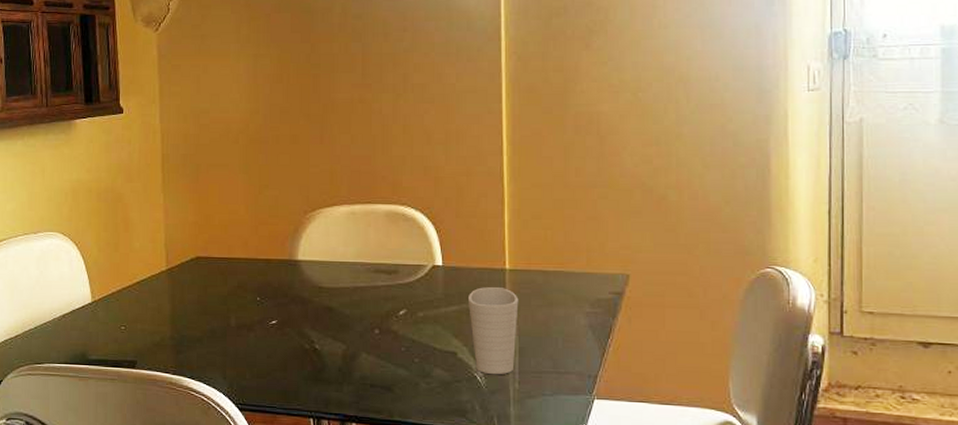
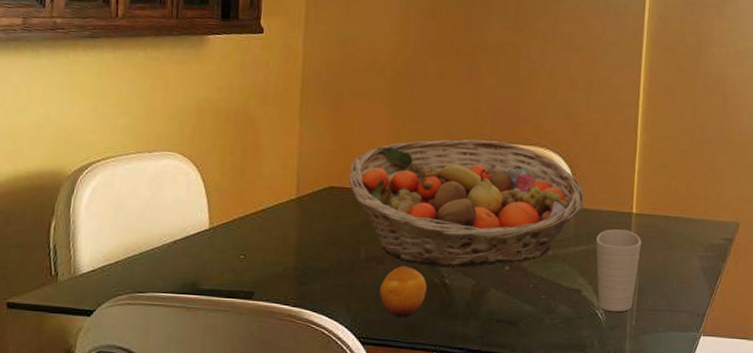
fruit basket: none [213,202,451,332] -> present [348,139,584,268]
fruit: none [252,332,298,383] -> present [379,265,427,317]

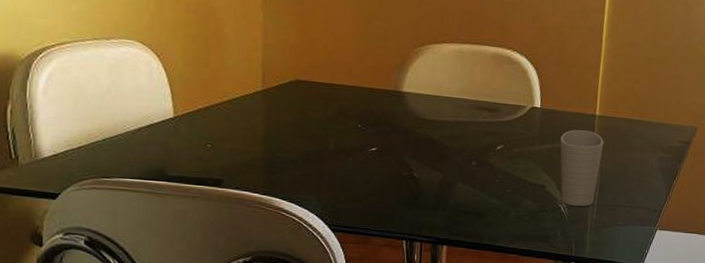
fruit basket: present [348,139,584,268] -> none [315,37,550,162]
fruit: present [379,265,427,317] -> none [348,158,396,207]

